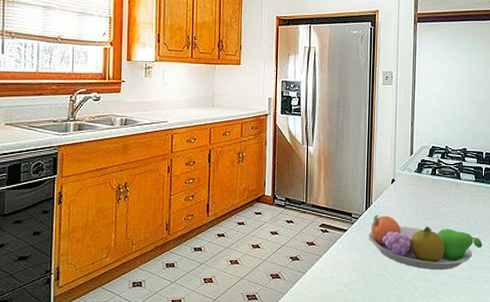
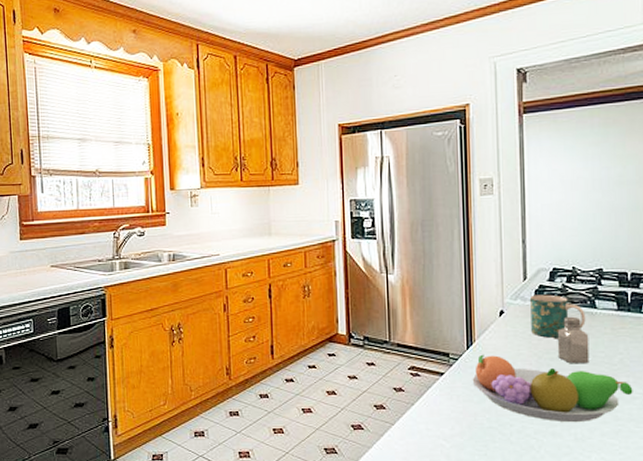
mug: none [414,167,453,202] -> present [530,294,586,338]
saltshaker: none [432,185,455,222] -> present [557,316,590,363]

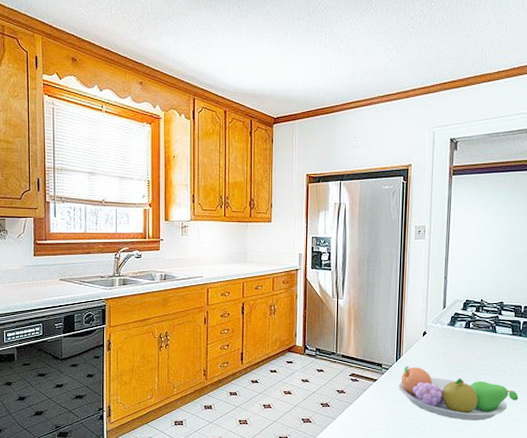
mug: present [530,294,586,338] -> none [446,320,488,355]
saltshaker: present [557,316,590,363] -> none [464,338,489,375]

